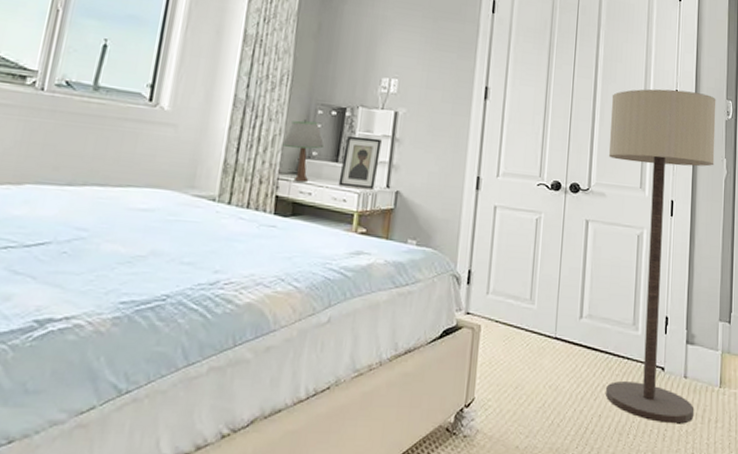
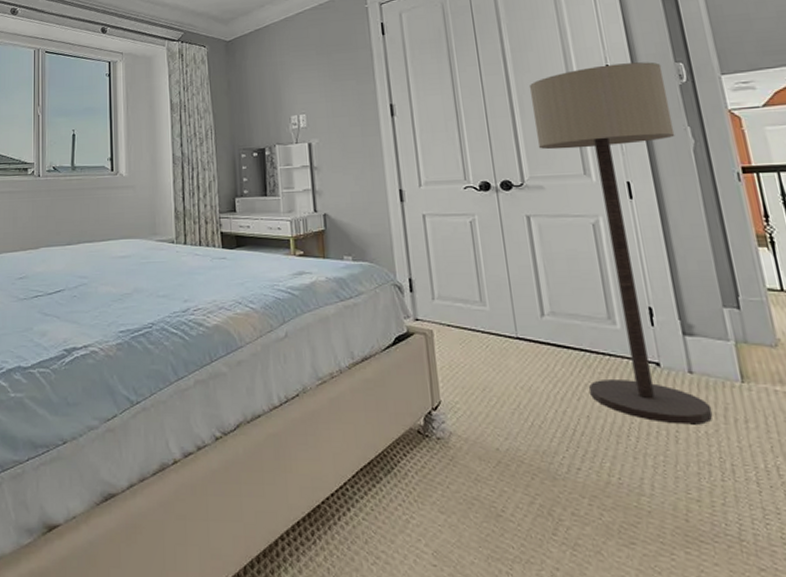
table lamp: present [282,119,325,183] -> none [217,164,253,218]
picture frame: present [338,135,382,190] -> none [270,170,303,217]

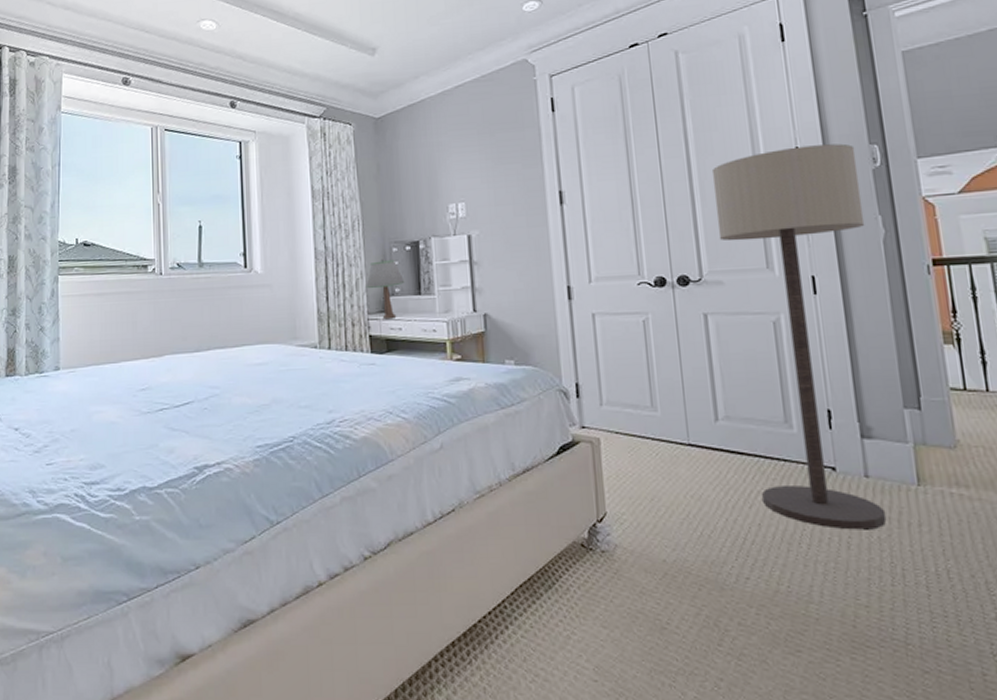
table lamp: none [217,164,253,218] -> present [366,259,405,320]

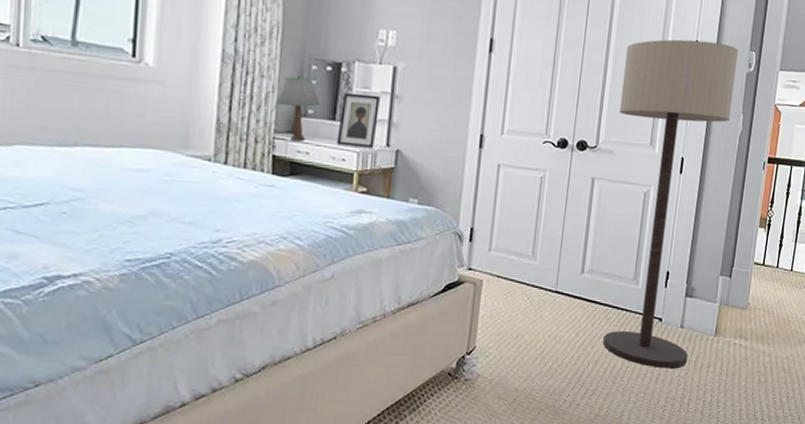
picture frame: none [424,265,462,318] -> present [336,92,380,148]

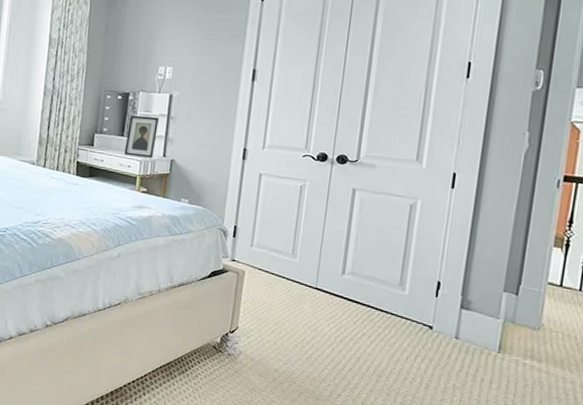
table lamp: present [276,75,321,142] -> none [80,103,113,152]
floor lamp: present [603,39,739,369] -> none [366,61,522,379]

